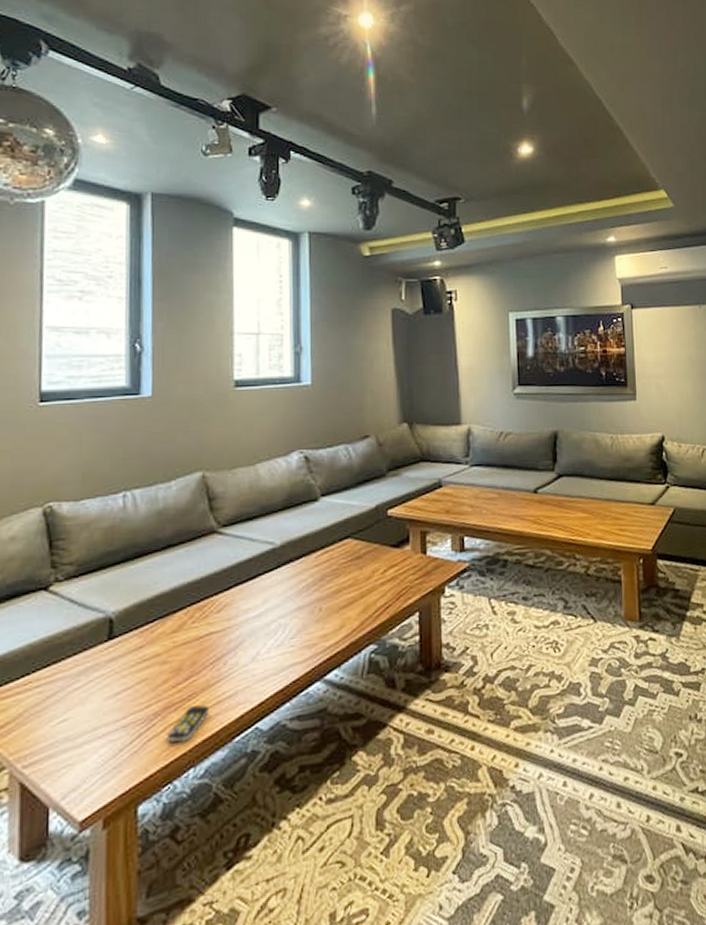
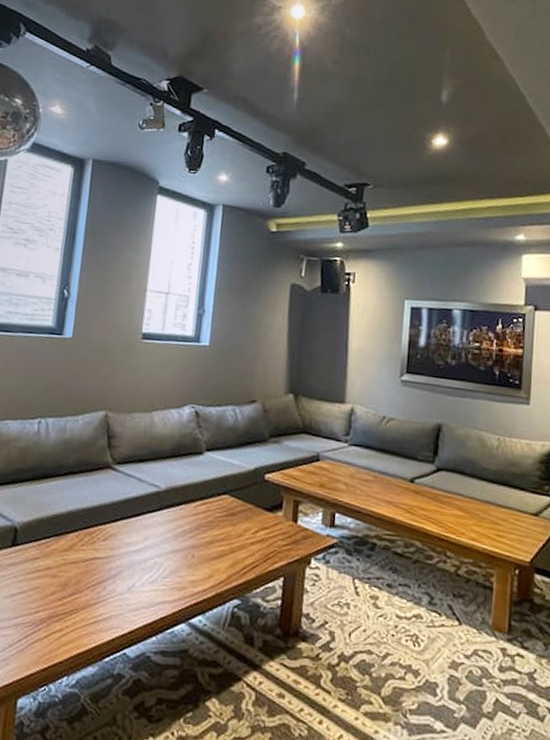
remote control: present [168,704,210,744] -> none [49,619,87,651]

